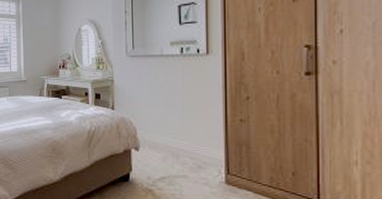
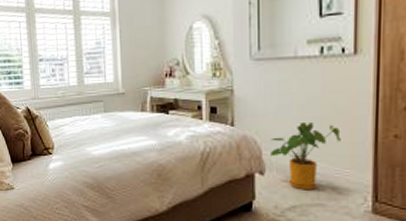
house plant: none [143,108,199,164] -> present [271,123,341,191]

